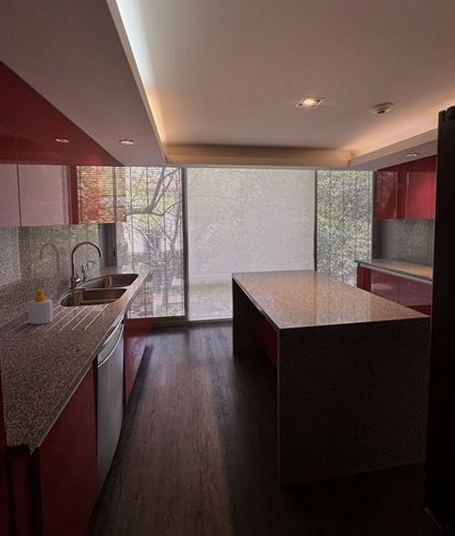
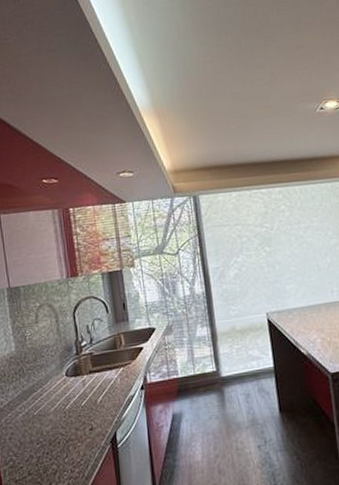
soap bottle: present [28,288,53,325] -> none [26,358,58,405]

